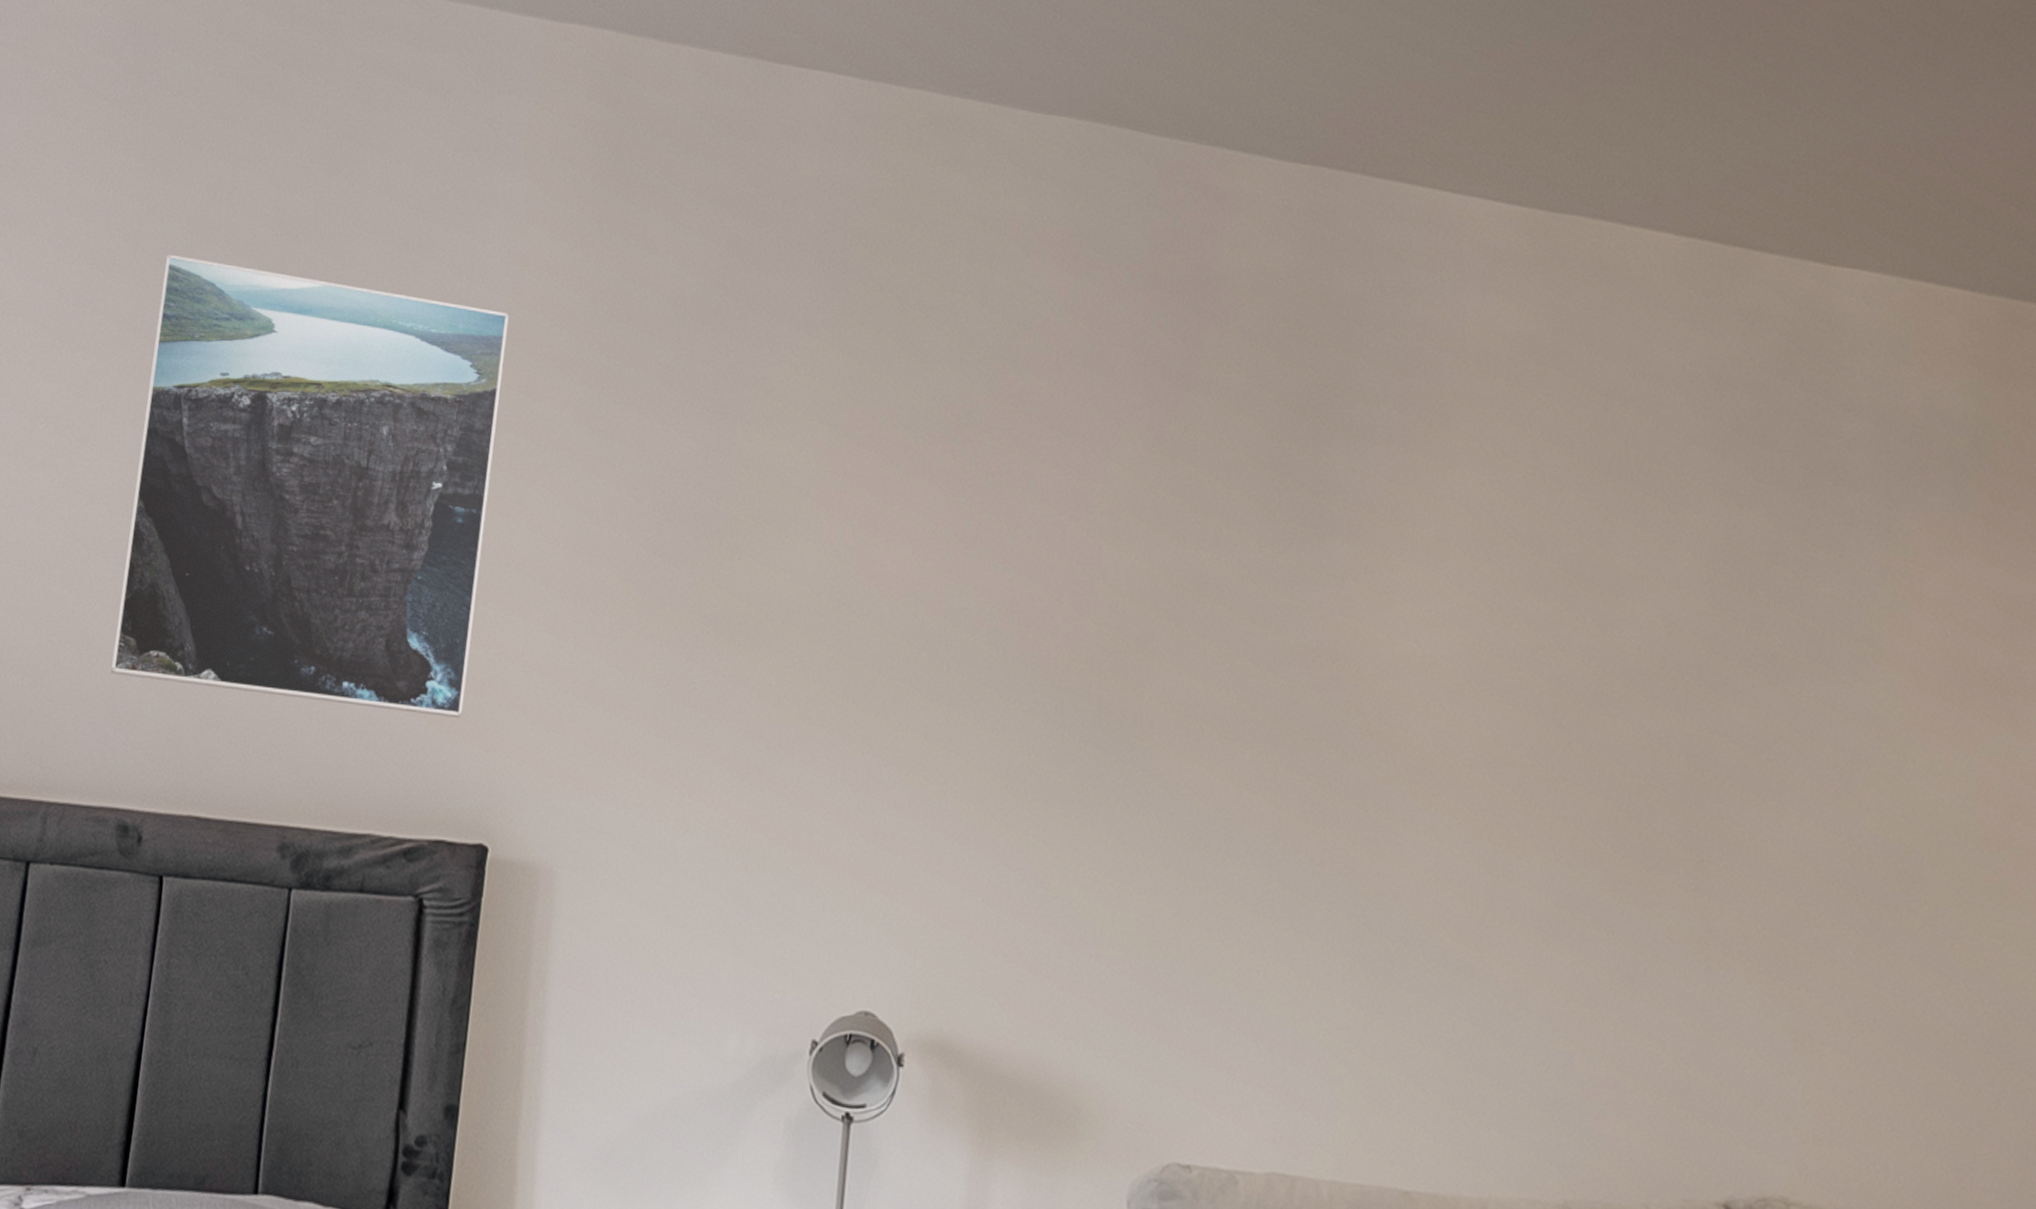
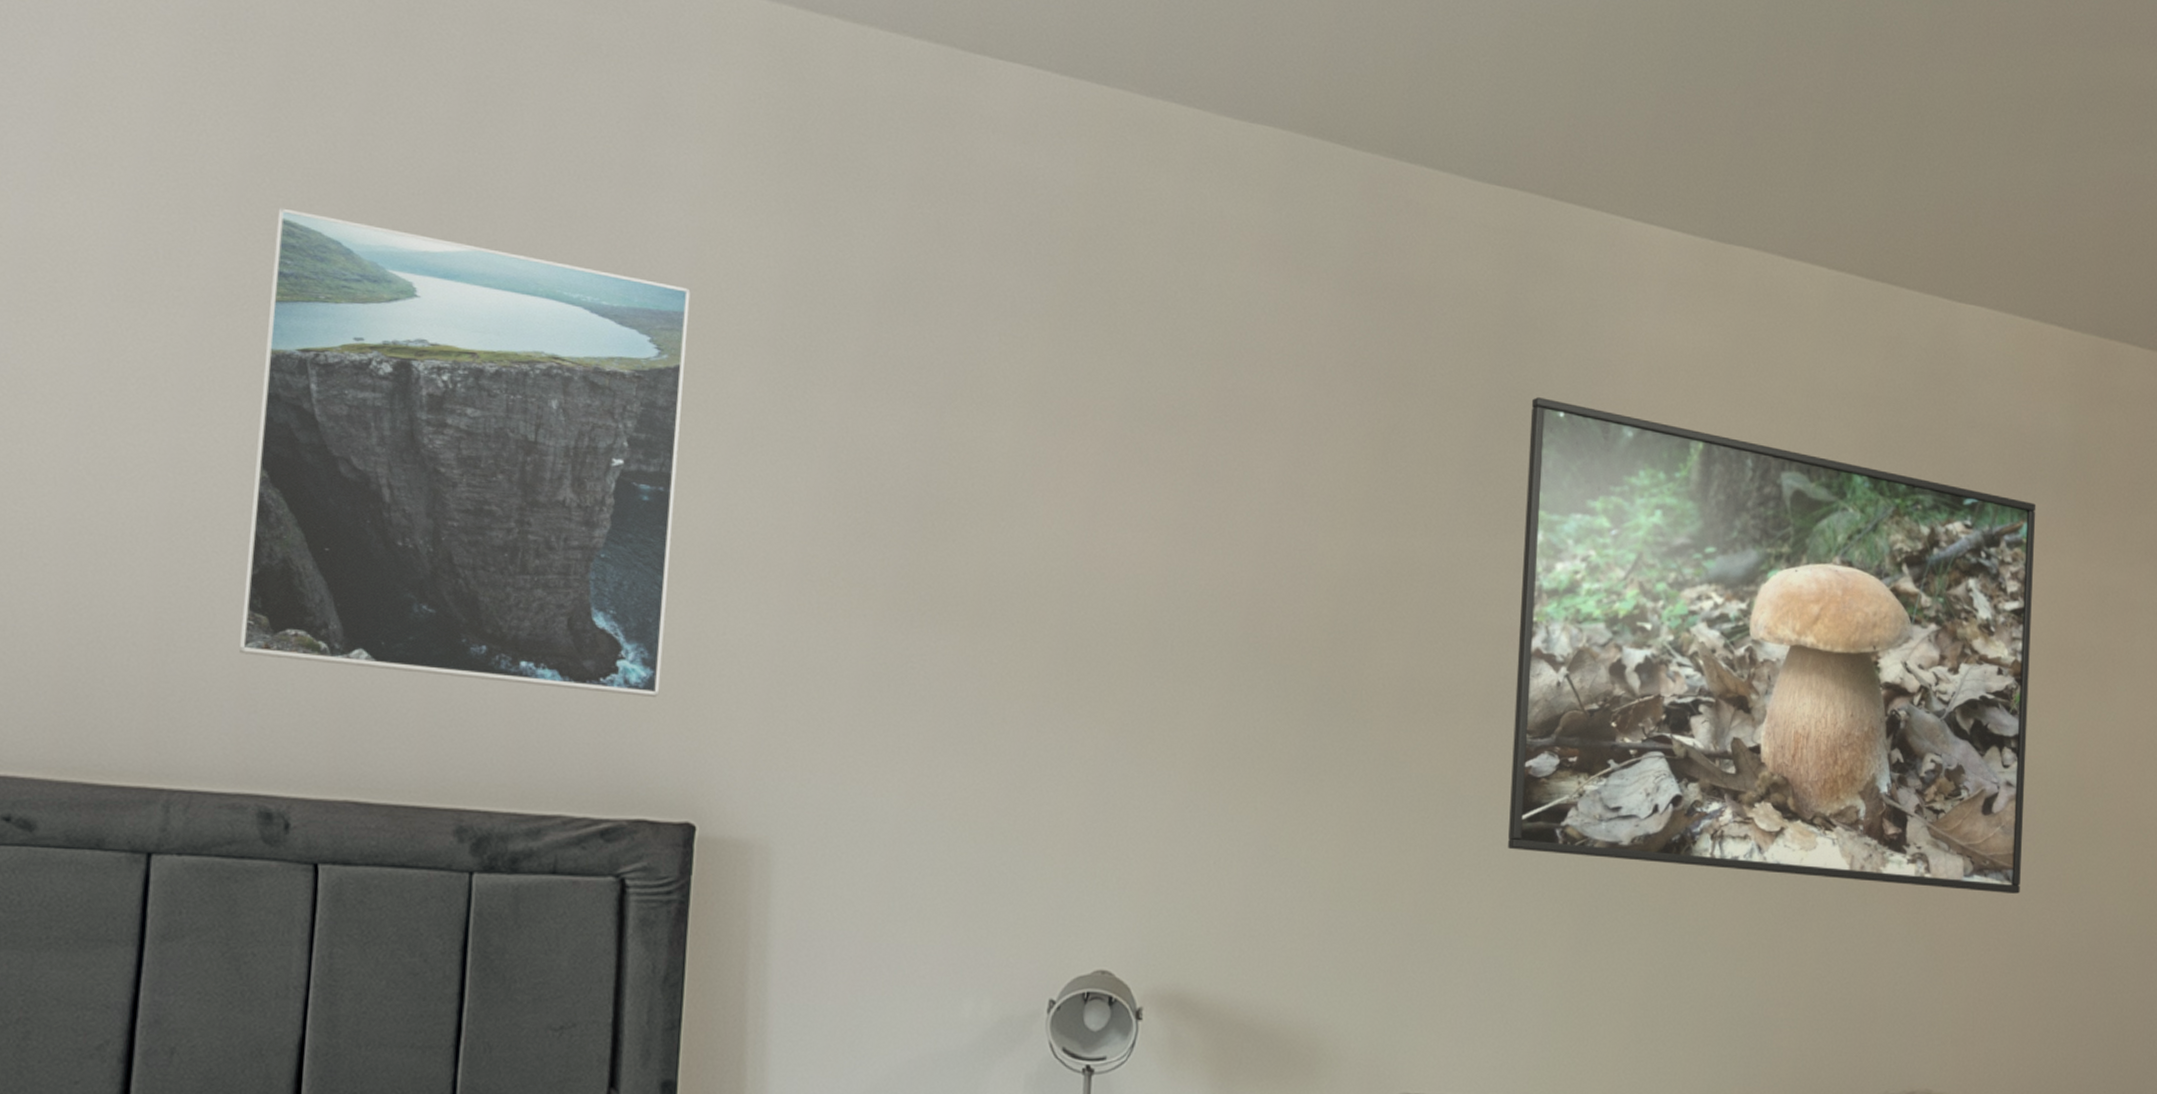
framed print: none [1295,392,1928,965] -> present [1508,397,2037,894]

